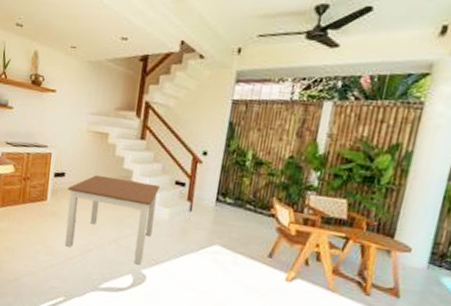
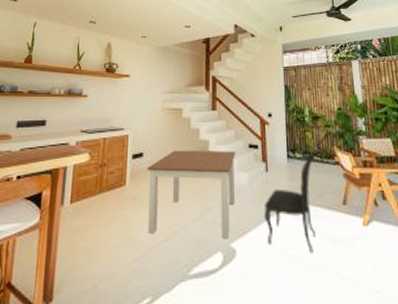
dining chair: none [178,199,248,294] -> present [264,152,316,252]

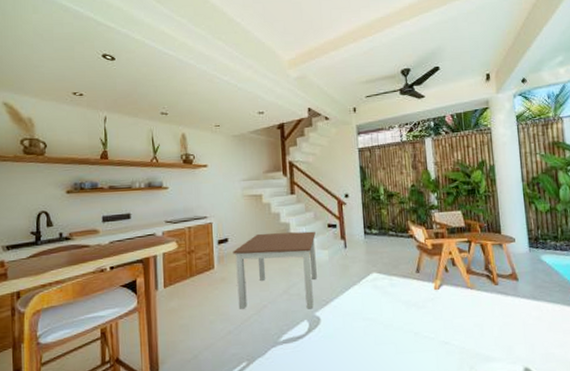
dining chair: present [264,152,316,252] -> none [344,227,392,315]

